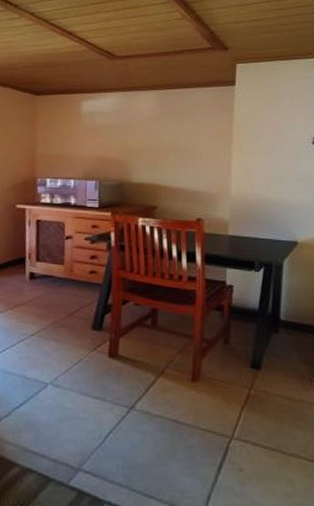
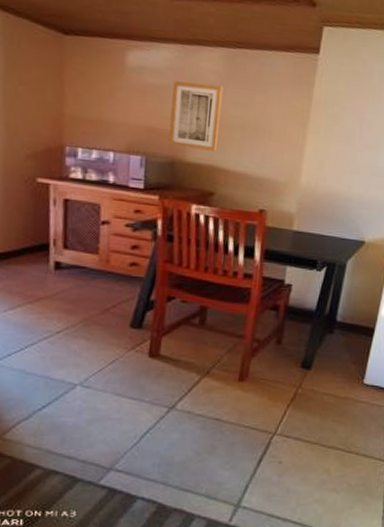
wall art: none [117,119,158,172] -> present [168,81,223,151]

